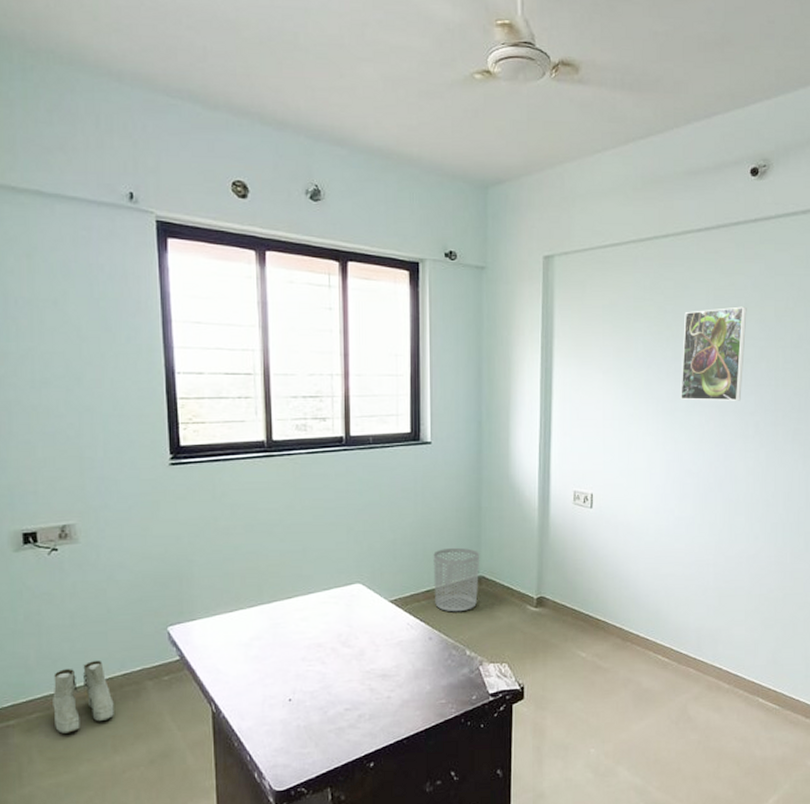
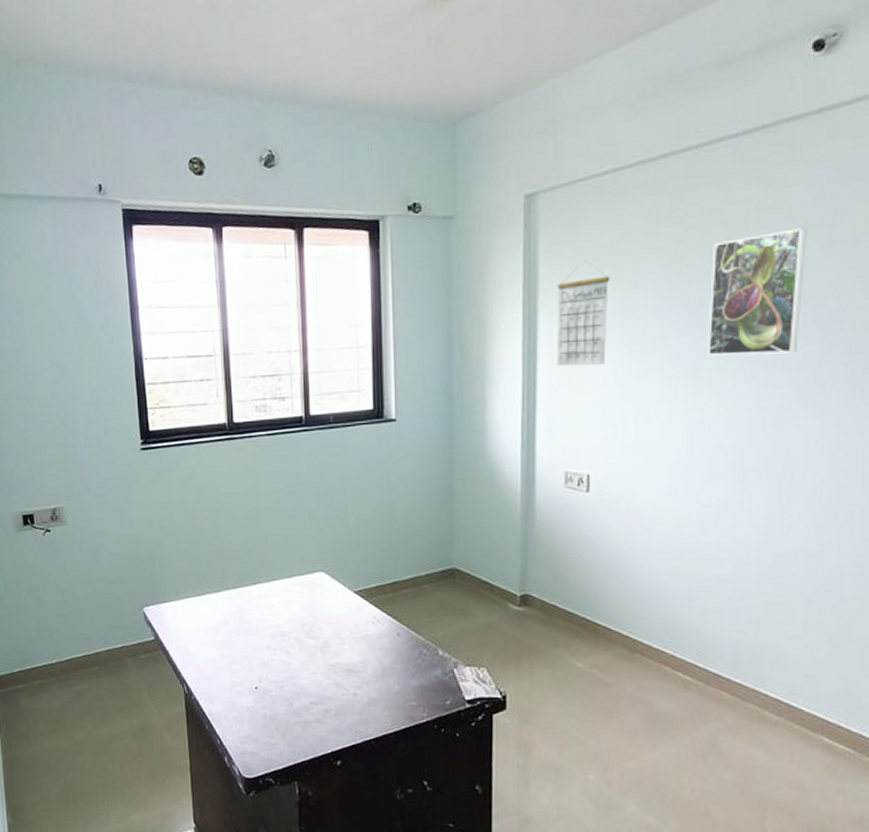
boots: present [53,660,114,734] -> none [51,635,101,701]
waste bin: present [433,547,480,612] -> none [400,535,453,607]
calendar: none [567,319,610,402] -> present [556,264,611,367]

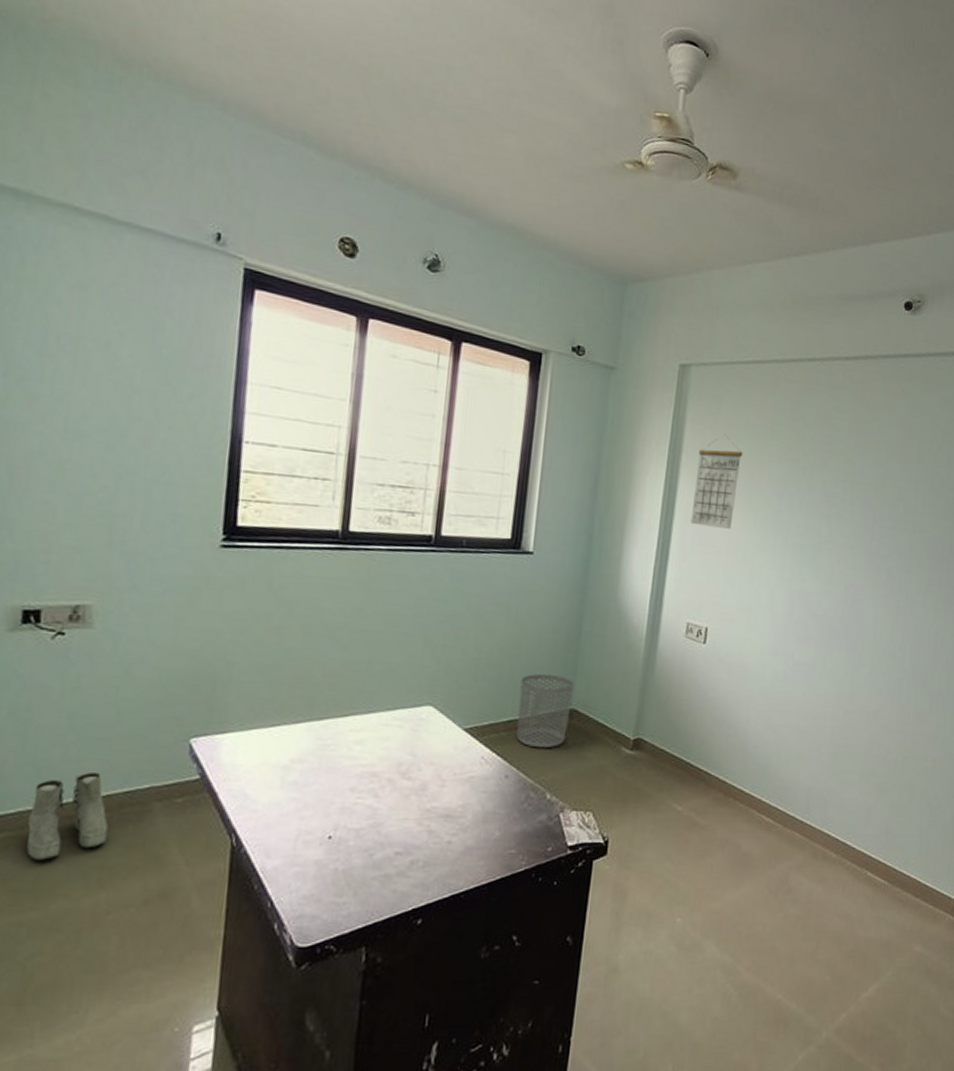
boots: none [51,635,101,701] -> present [26,772,108,860]
waste bin: none [400,535,453,607] -> present [517,673,575,749]
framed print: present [708,228,807,356] -> none [812,441,889,543]

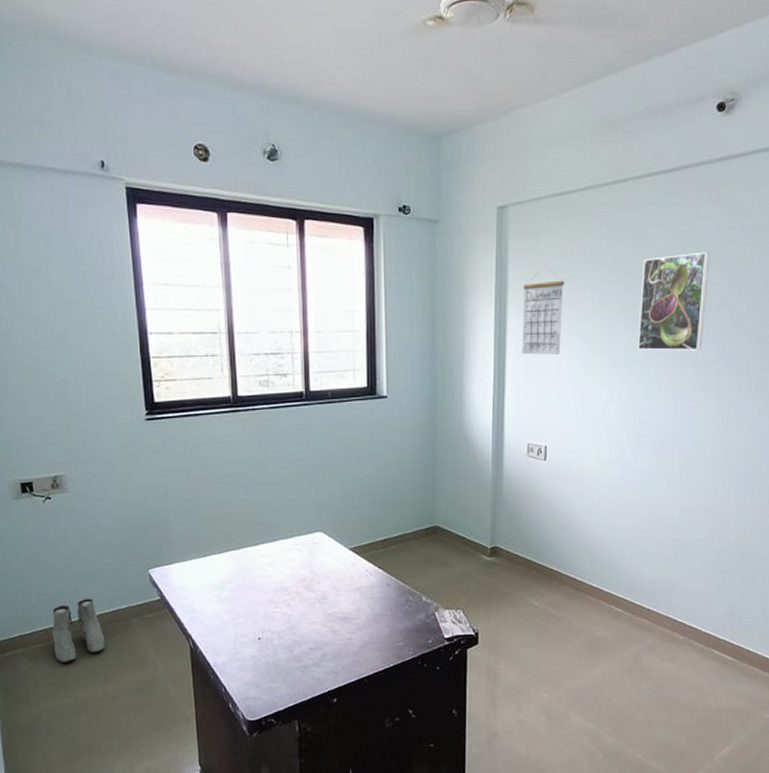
waste bin: present [517,673,575,749] -> none [390,498,435,560]
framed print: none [812,441,889,543] -> present [638,251,710,351]

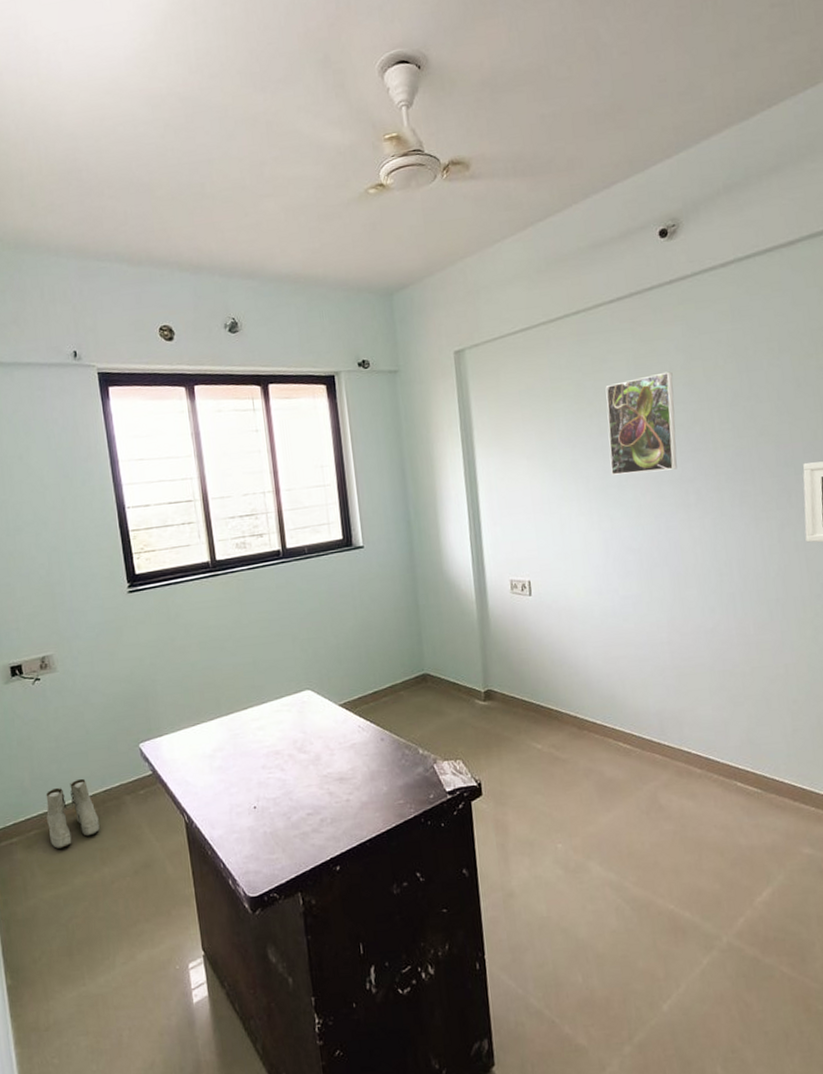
calendar: present [521,269,565,355] -> none [487,406,533,492]

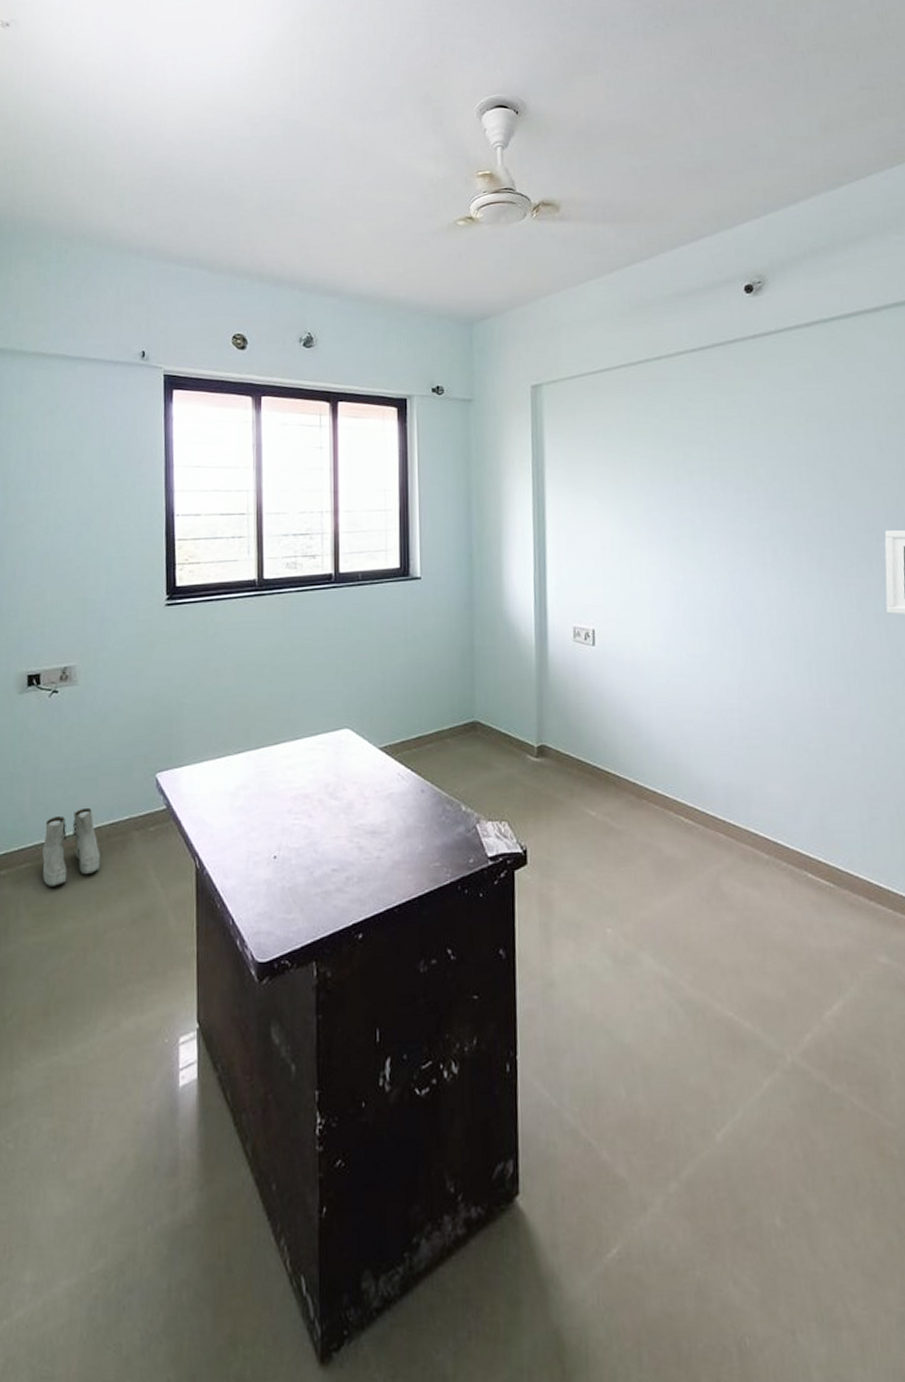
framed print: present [605,371,677,475] -> none [683,425,755,526]

